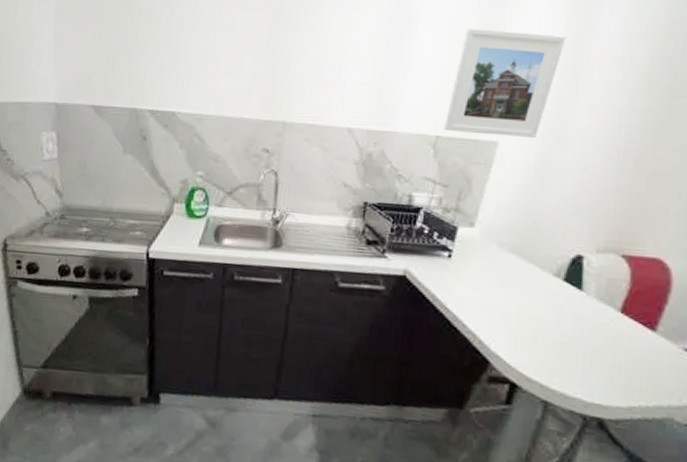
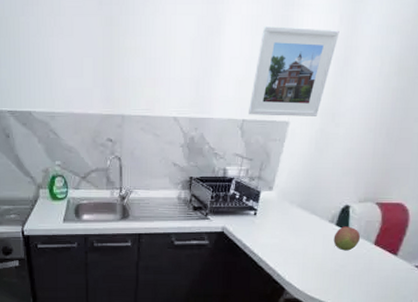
fruit: none [560,283,600,318] -> present [333,226,361,251]

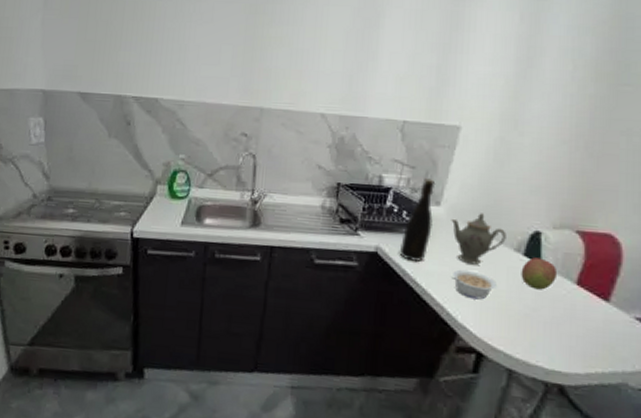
bottle: none [240,168,269,237] -> present [399,178,436,263]
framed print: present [249,25,340,116] -> none [411,20,520,122]
teapot: none [281,194,323,235] -> present [451,213,506,265]
legume: none [281,240,315,262] -> present [451,269,497,300]

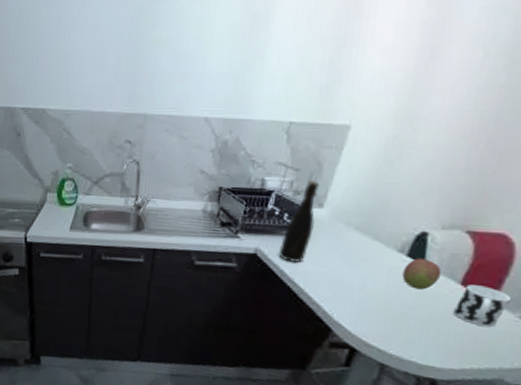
teapot: present [451,213,506,265] -> none [333,214,391,266]
legume: present [451,269,497,300] -> none [329,270,376,299]
cup: none [573,285,625,329] -> present [454,285,512,327]

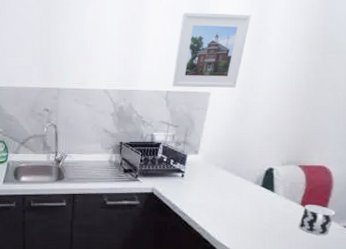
bottle: present [278,181,320,264] -> none [169,134,194,198]
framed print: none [298,10,427,120] -> present [172,11,251,88]
fruit: present [402,258,442,290] -> none [260,188,287,211]

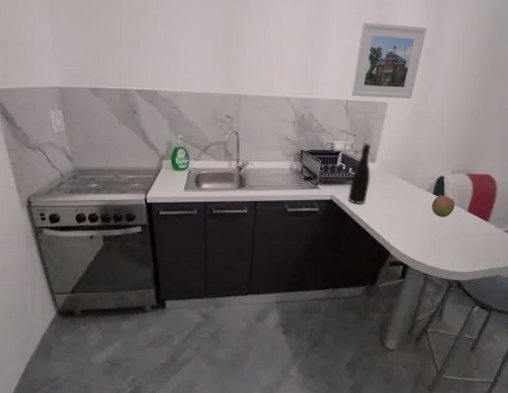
bottle: none [169,134,194,198] -> present [348,143,372,205]
fruit: none [260,188,287,211] -> present [431,195,456,217]
cup: present [299,205,336,236] -> none [466,211,498,240]

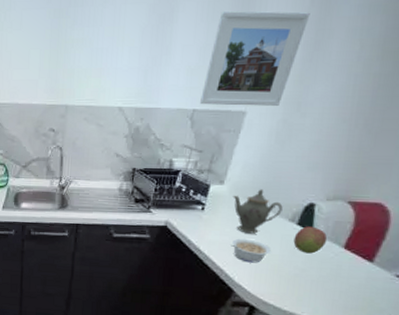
bottle: present [348,143,372,205] -> none [185,161,221,234]
teapot: none [383,166,421,203] -> present [233,189,283,234]
legume: none [385,207,415,228] -> present [231,238,271,263]

